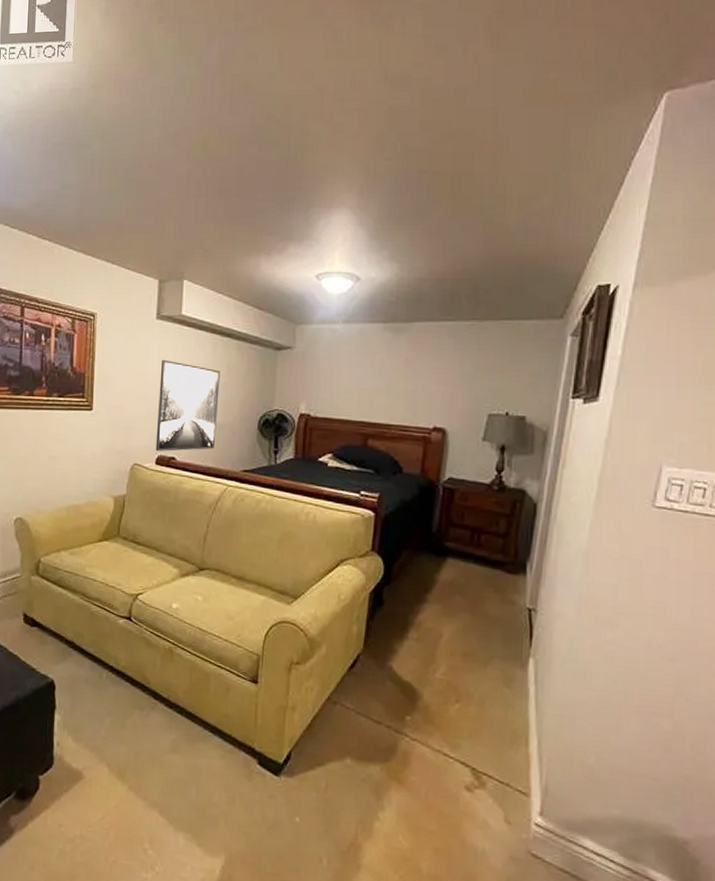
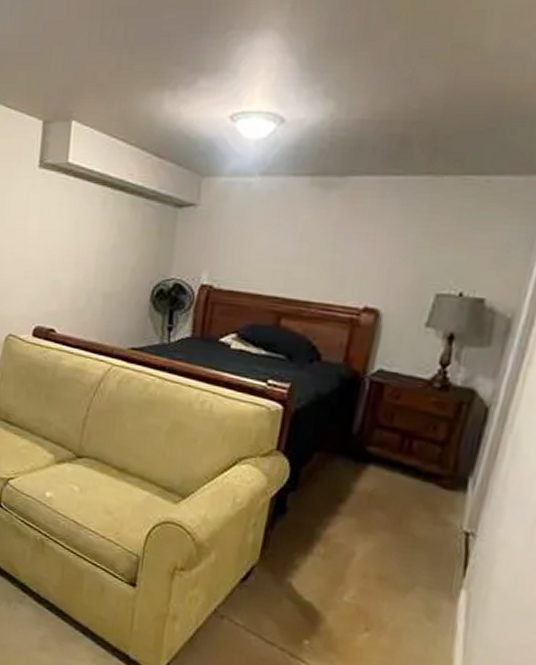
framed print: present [155,359,220,451] -> none [33,215,110,322]

